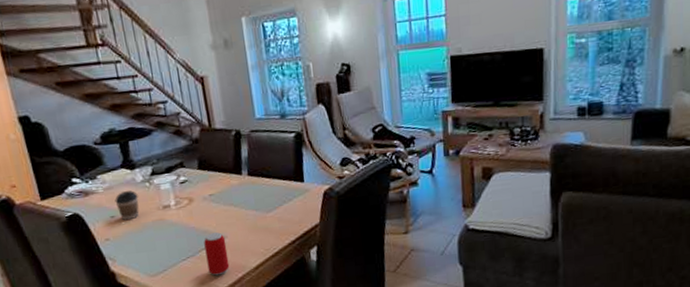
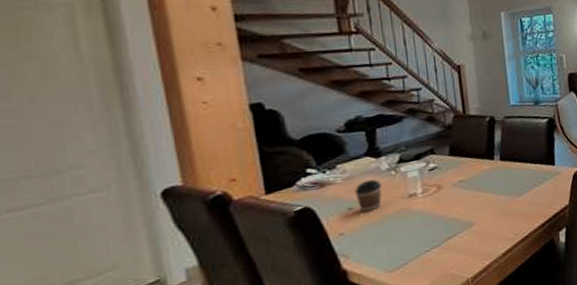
beverage can: present [204,232,230,276] -> none [450,219,477,266]

